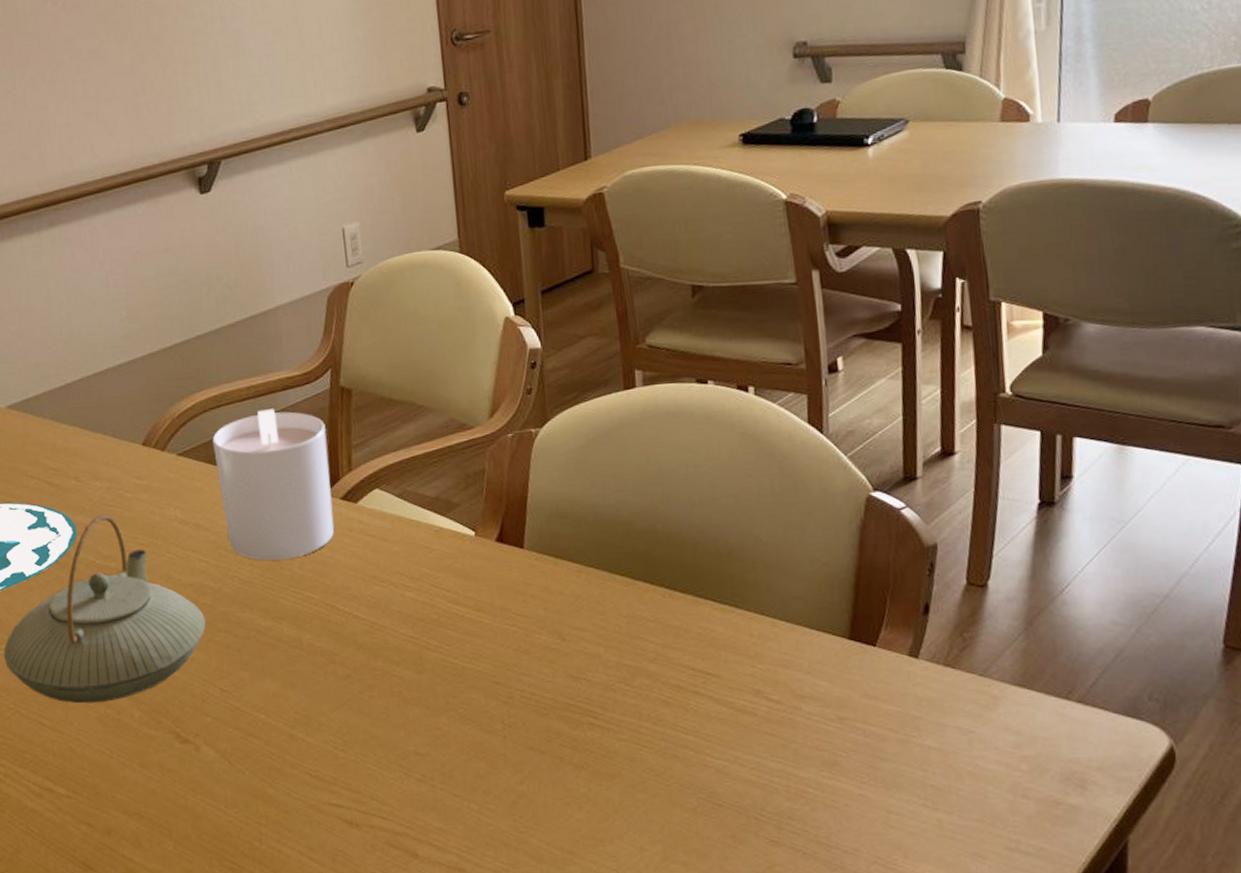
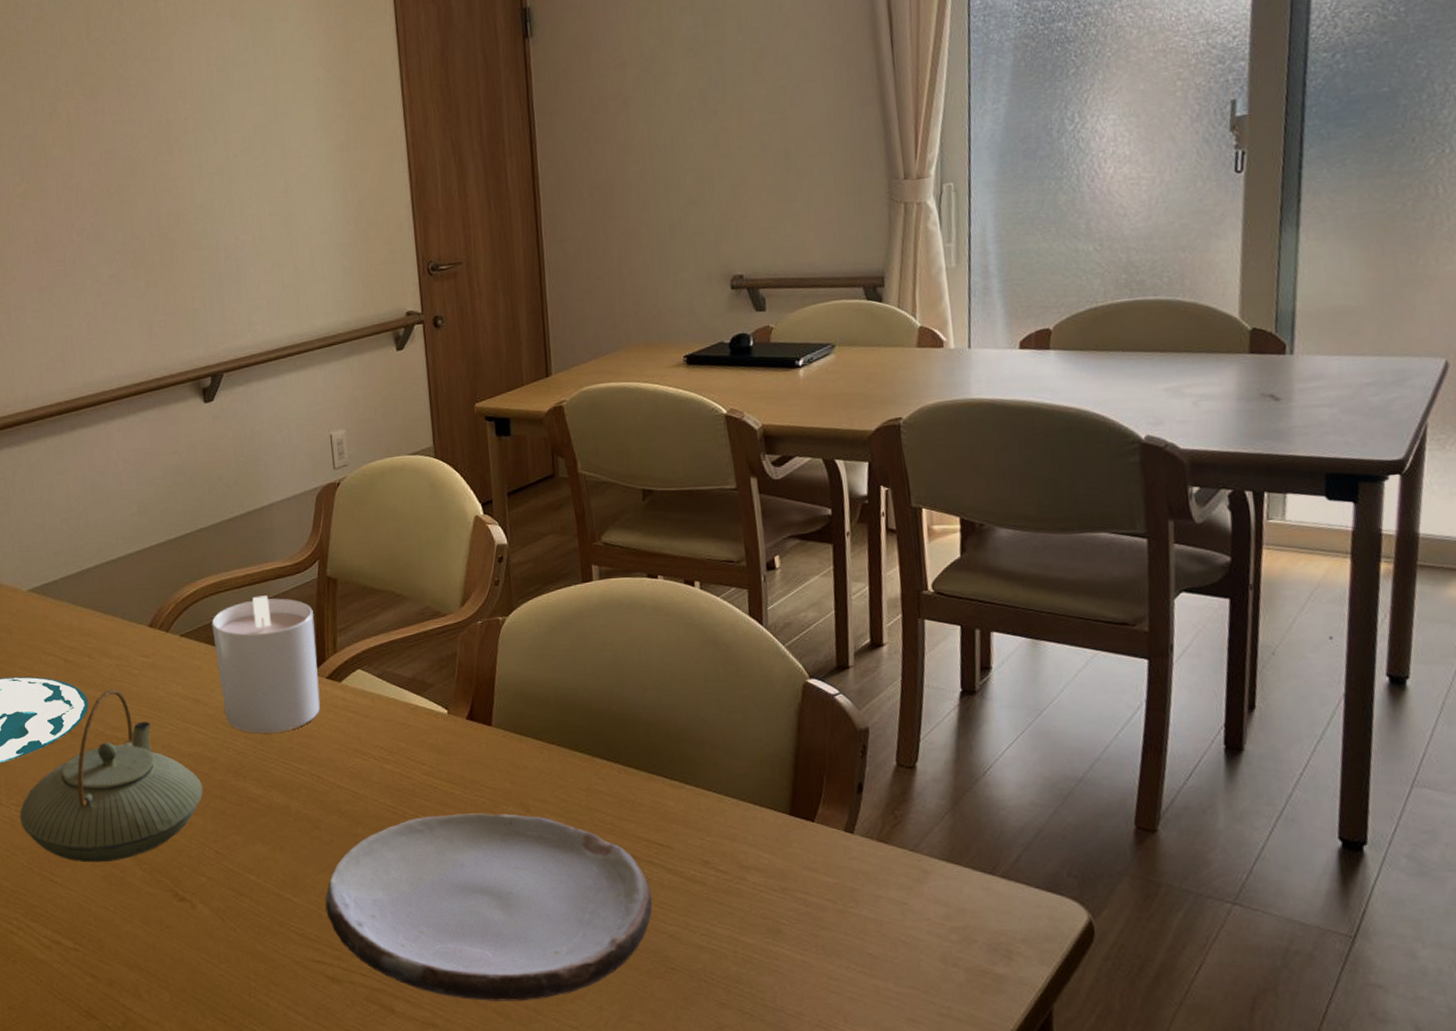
plate: none [341,643,699,843] -> present [325,813,652,1001]

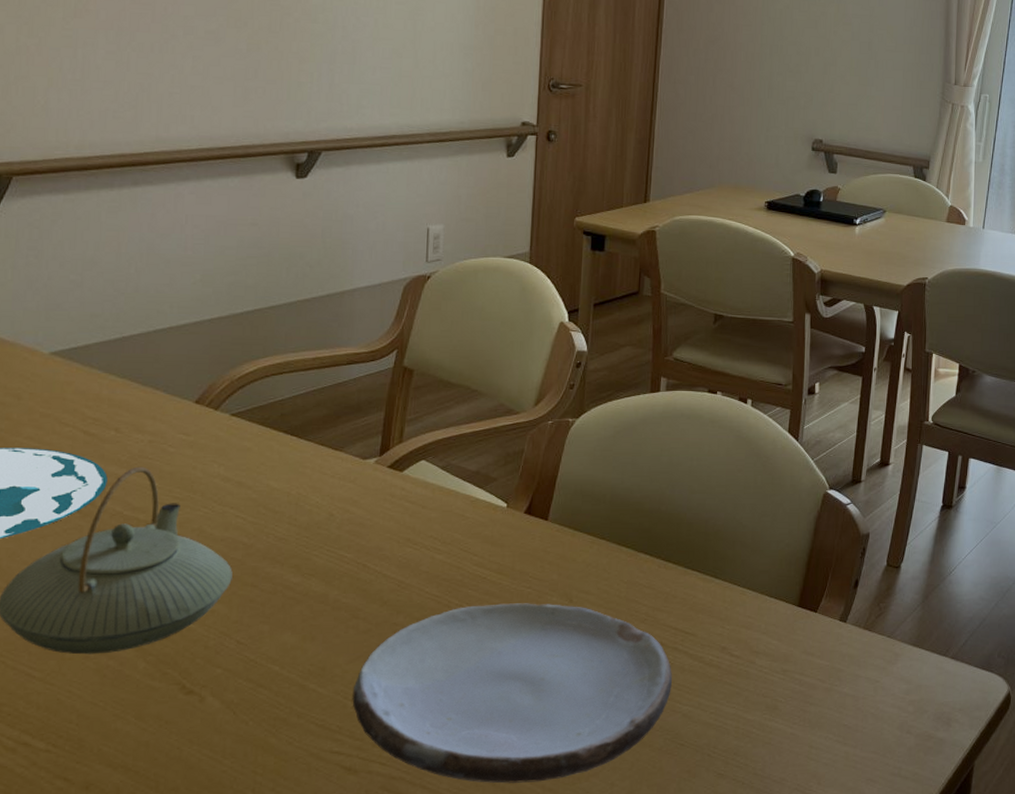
candle: present [211,595,321,733] -> none [269,380,383,520]

